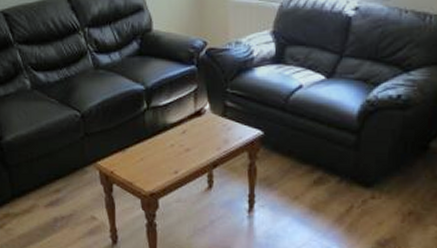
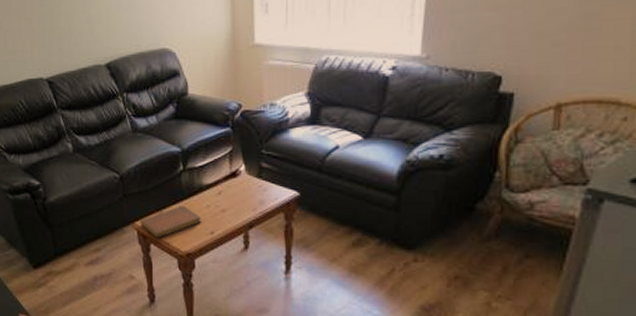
notebook: none [102,144,166,178] -> present [140,205,202,239]

